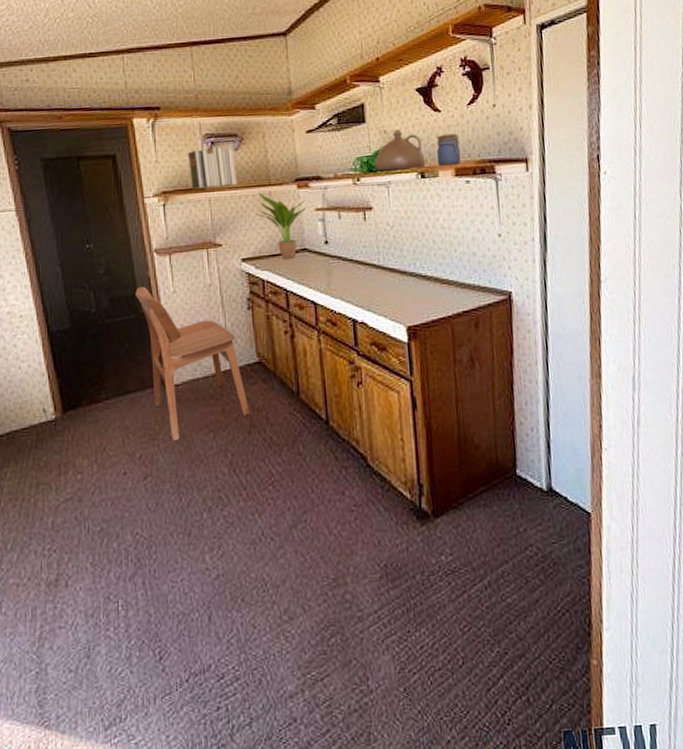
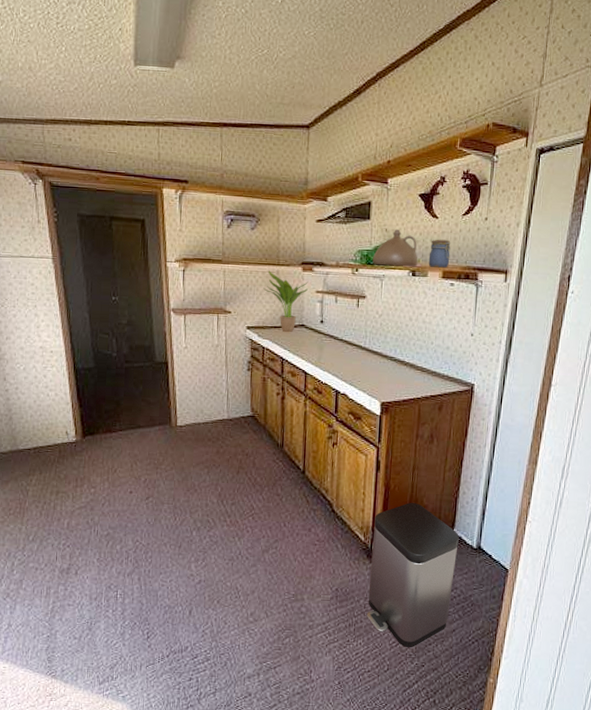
dining chair: present [136,286,250,441] -> none [152,339,240,471]
books: present [188,146,237,189] -> none [209,224,251,261]
pedal bin: none [418,443,528,631] -> present [367,503,459,647]

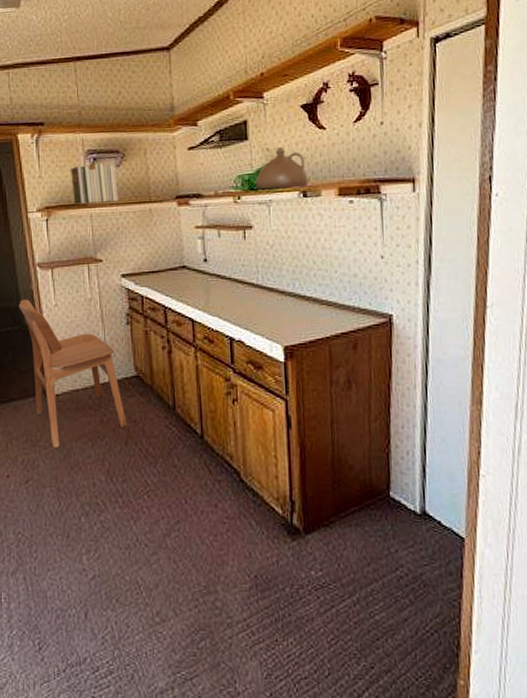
dining chair: none [152,339,240,471] -> present [19,299,127,448]
books: none [209,224,251,261] -> present [71,162,118,204]
potted plant: present [263,270,309,333] -> none [136,209,186,277]
pedal bin: present [367,503,459,647] -> none [291,463,398,644]
jar: present [428,239,451,268] -> none [320,152,345,185]

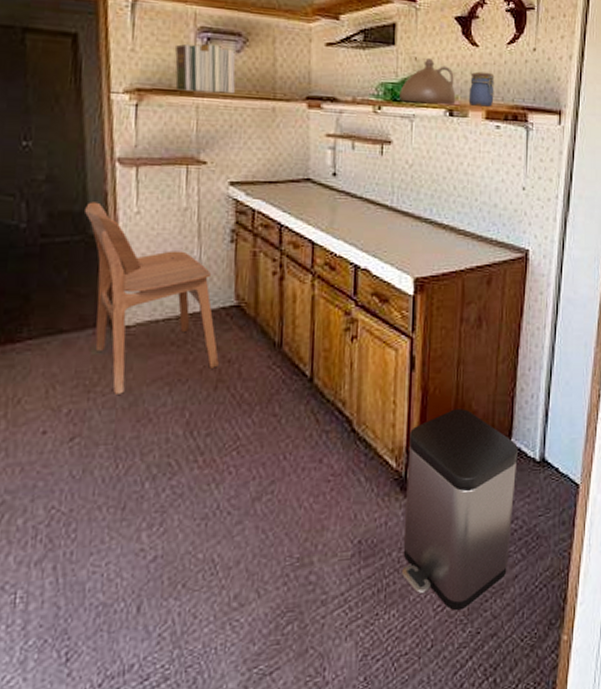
pedal bin: none [291,463,398,644] -> present [402,409,518,610]
jar: none [320,152,345,185] -> present [468,71,495,107]

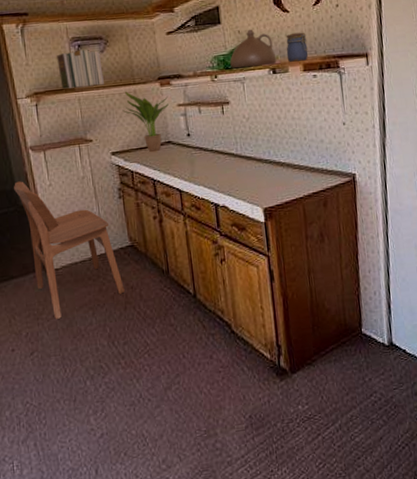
potted plant: none [253,107,317,190] -> present [122,91,169,153]
pedal bin: present [402,409,518,610] -> none [277,308,373,466]

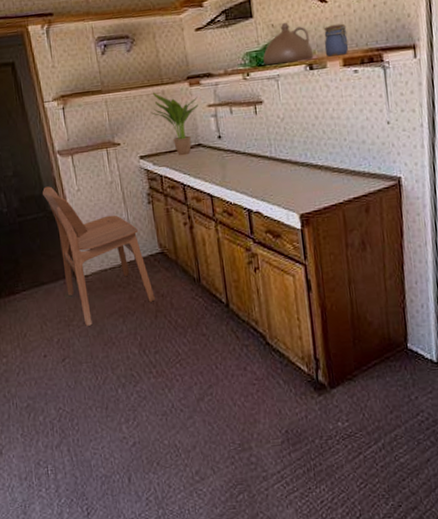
books: present [57,49,104,89] -> none [83,48,131,91]

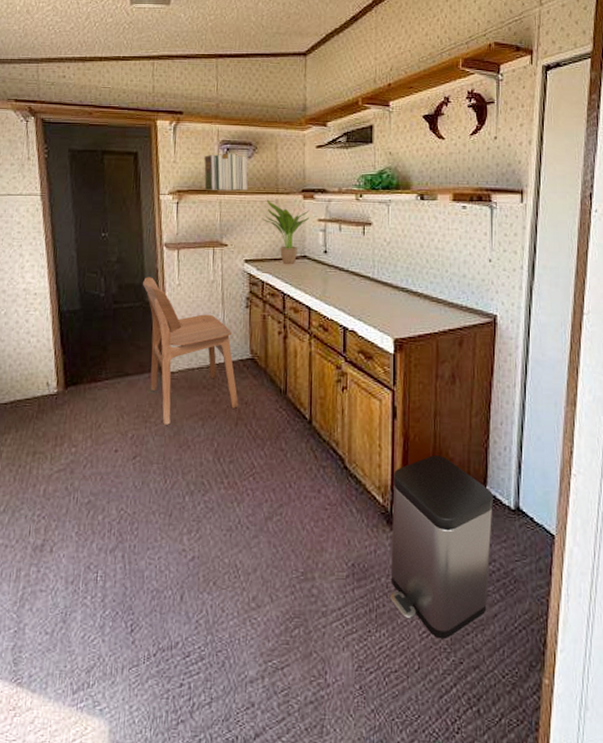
books: none [83,48,131,91] -> present [204,153,248,191]
ceramic jug: present [263,23,314,66] -> none [377,152,426,191]
pedal bin: none [315,321,420,487] -> present [390,455,493,638]
jar: present [324,24,349,57] -> none [437,160,460,190]

